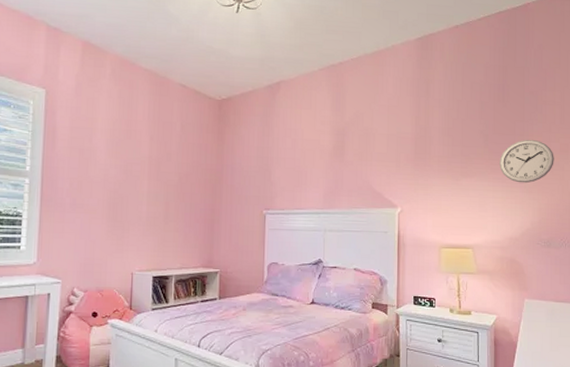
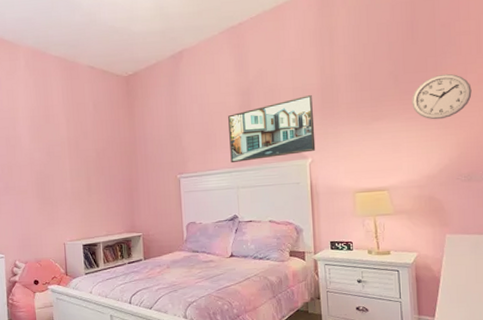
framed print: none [320,143,406,205] -> present [228,94,316,163]

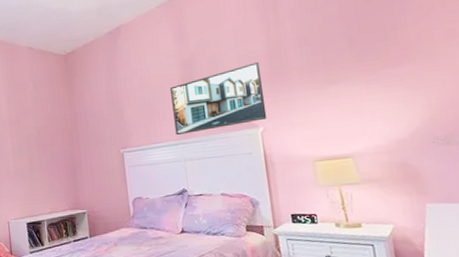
wall clock: present [412,73,472,120] -> none [370,31,440,81]

